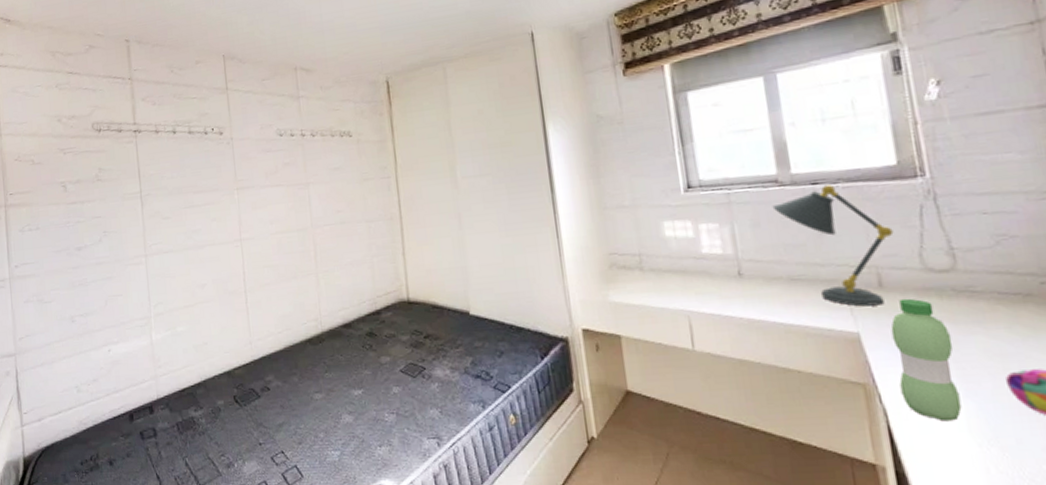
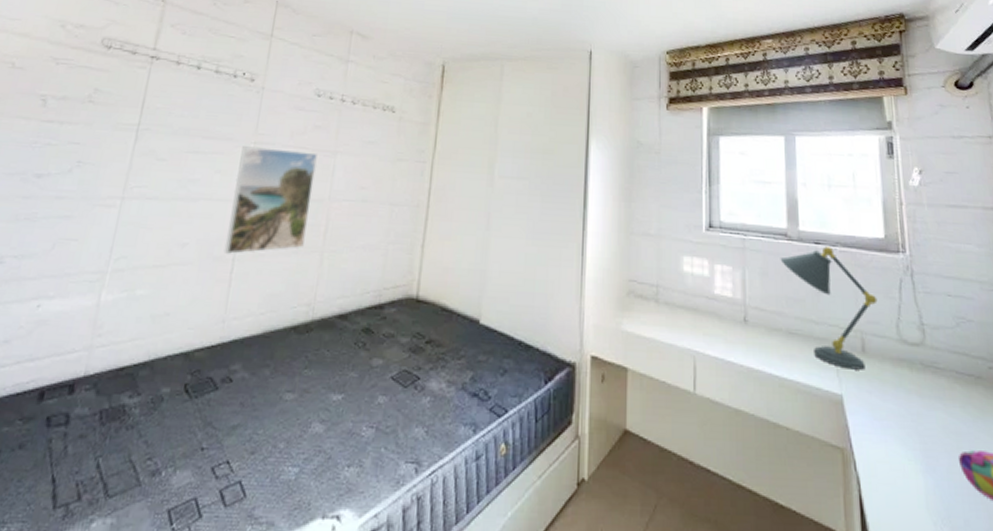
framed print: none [228,187,301,288] -> present [224,146,318,254]
water bottle: present [890,298,962,422] -> none [869,366,922,496]

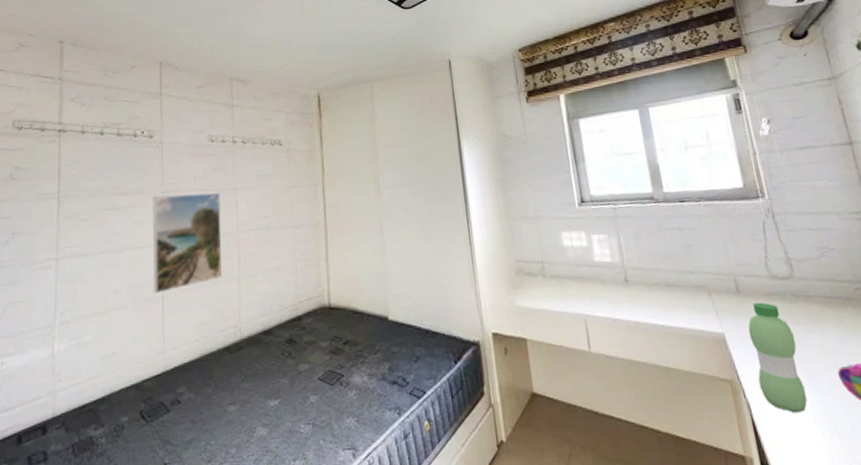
desk lamp: present [780,246,878,370] -> none [650,202,745,310]
water bottle: none [869,366,922,496] -> present [748,302,808,413]

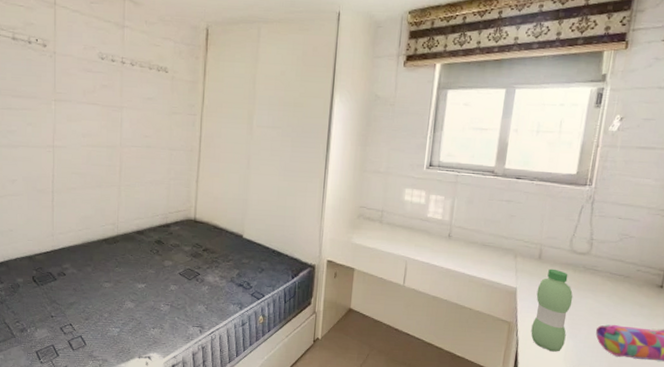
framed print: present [152,192,223,293] -> none [44,103,108,188]

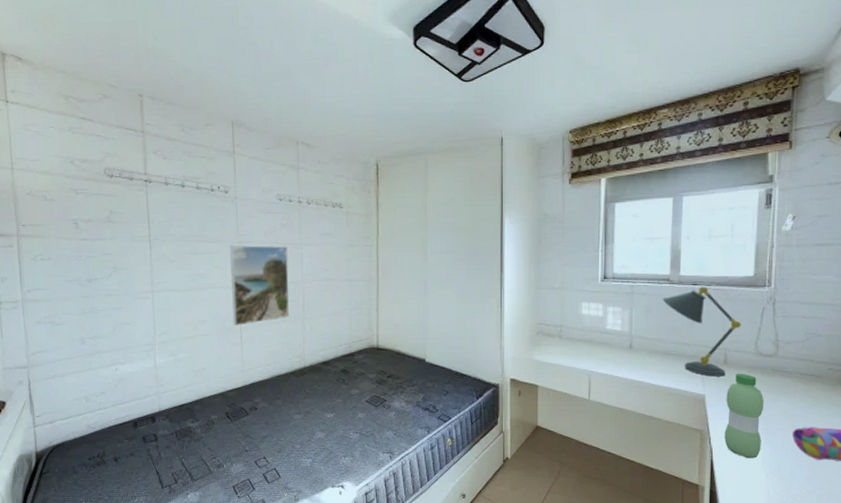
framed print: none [44,103,108,188] -> present [230,245,290,326]
desk lamp: none [485,181,560,271] -> present [662,286,742,377]

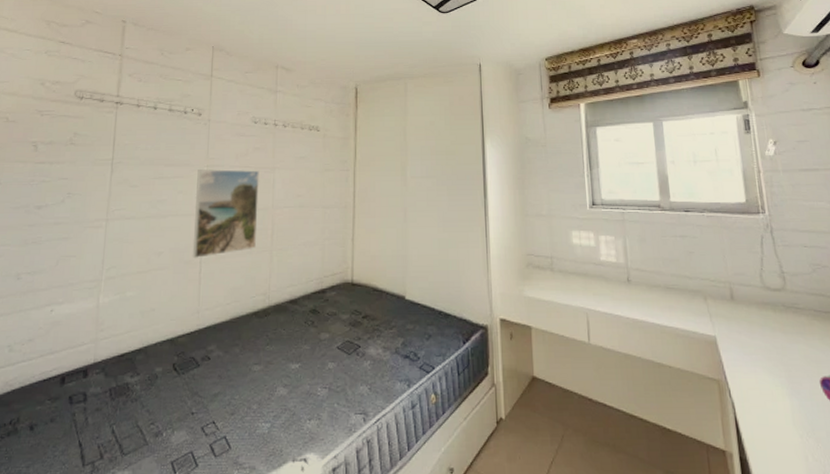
desk lamp: present [662,286,742,377] -> none [655,213,742,315]
water bottle: present [724,373,765,458] -> none [738,310,789,415]

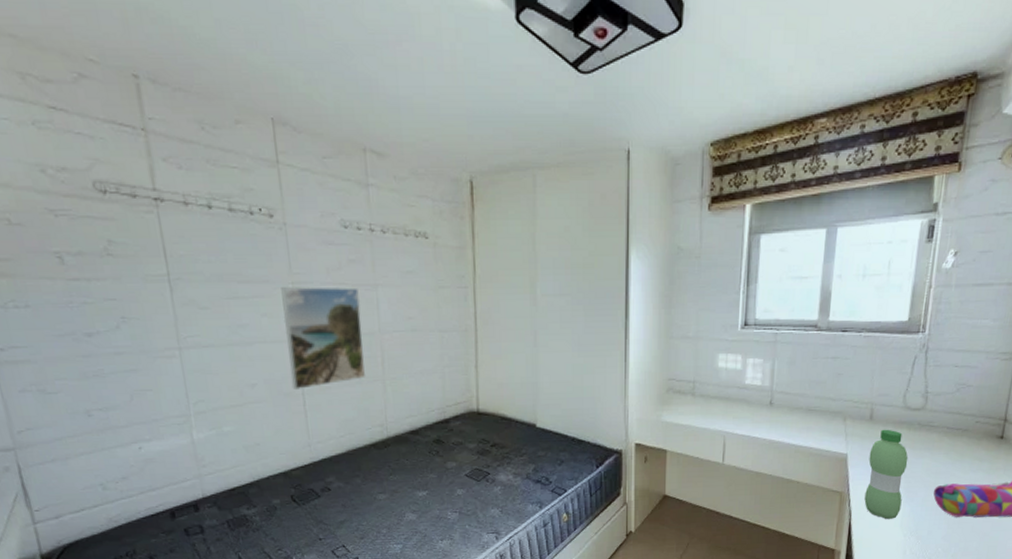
water bottle: none [738,310,789,415] -> present [864,429,909,519]

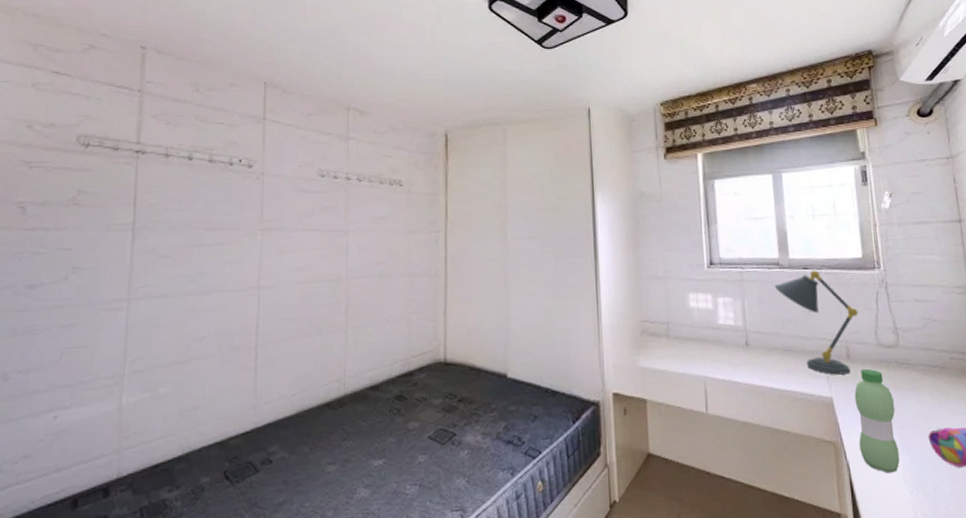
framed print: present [281,286,366,389] -> none [245,232,330,342]
desk lamp: none [808,333,891,434] -> present [774,270,858,375]

